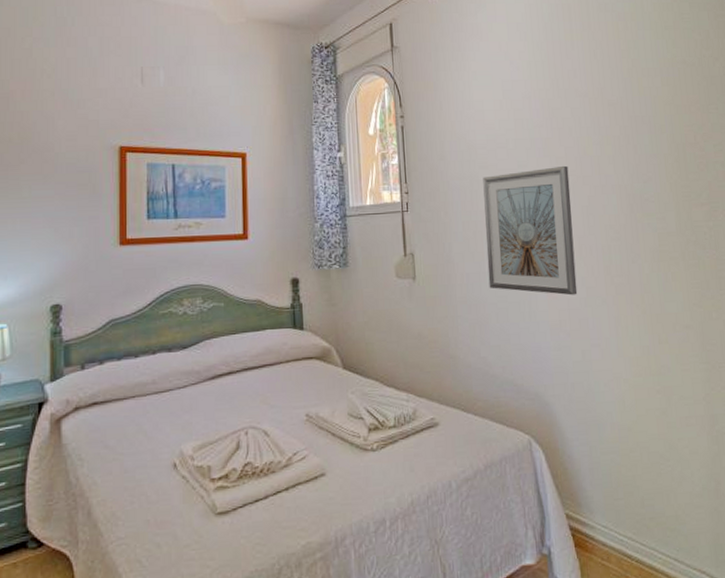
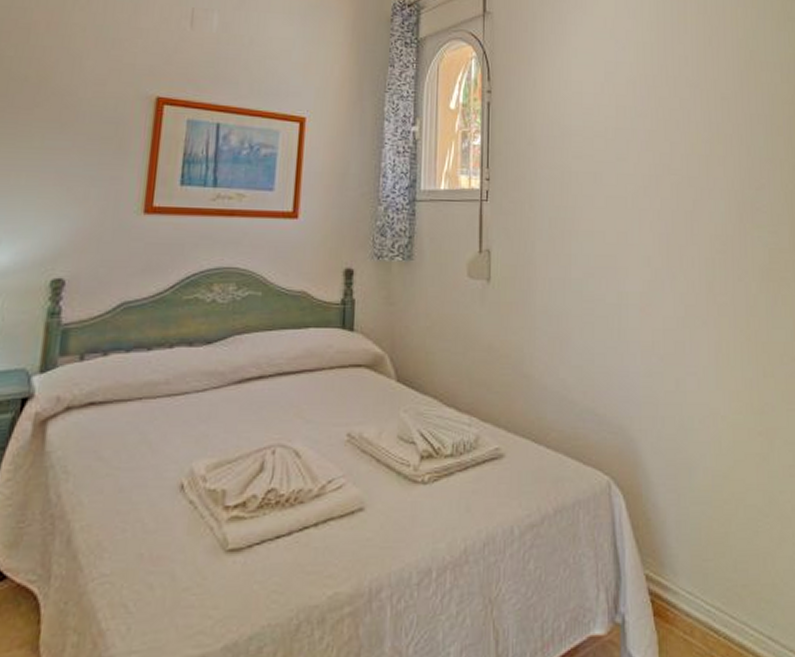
picture frame: present [483,165,578,296] -> none [574,162,675,313]

